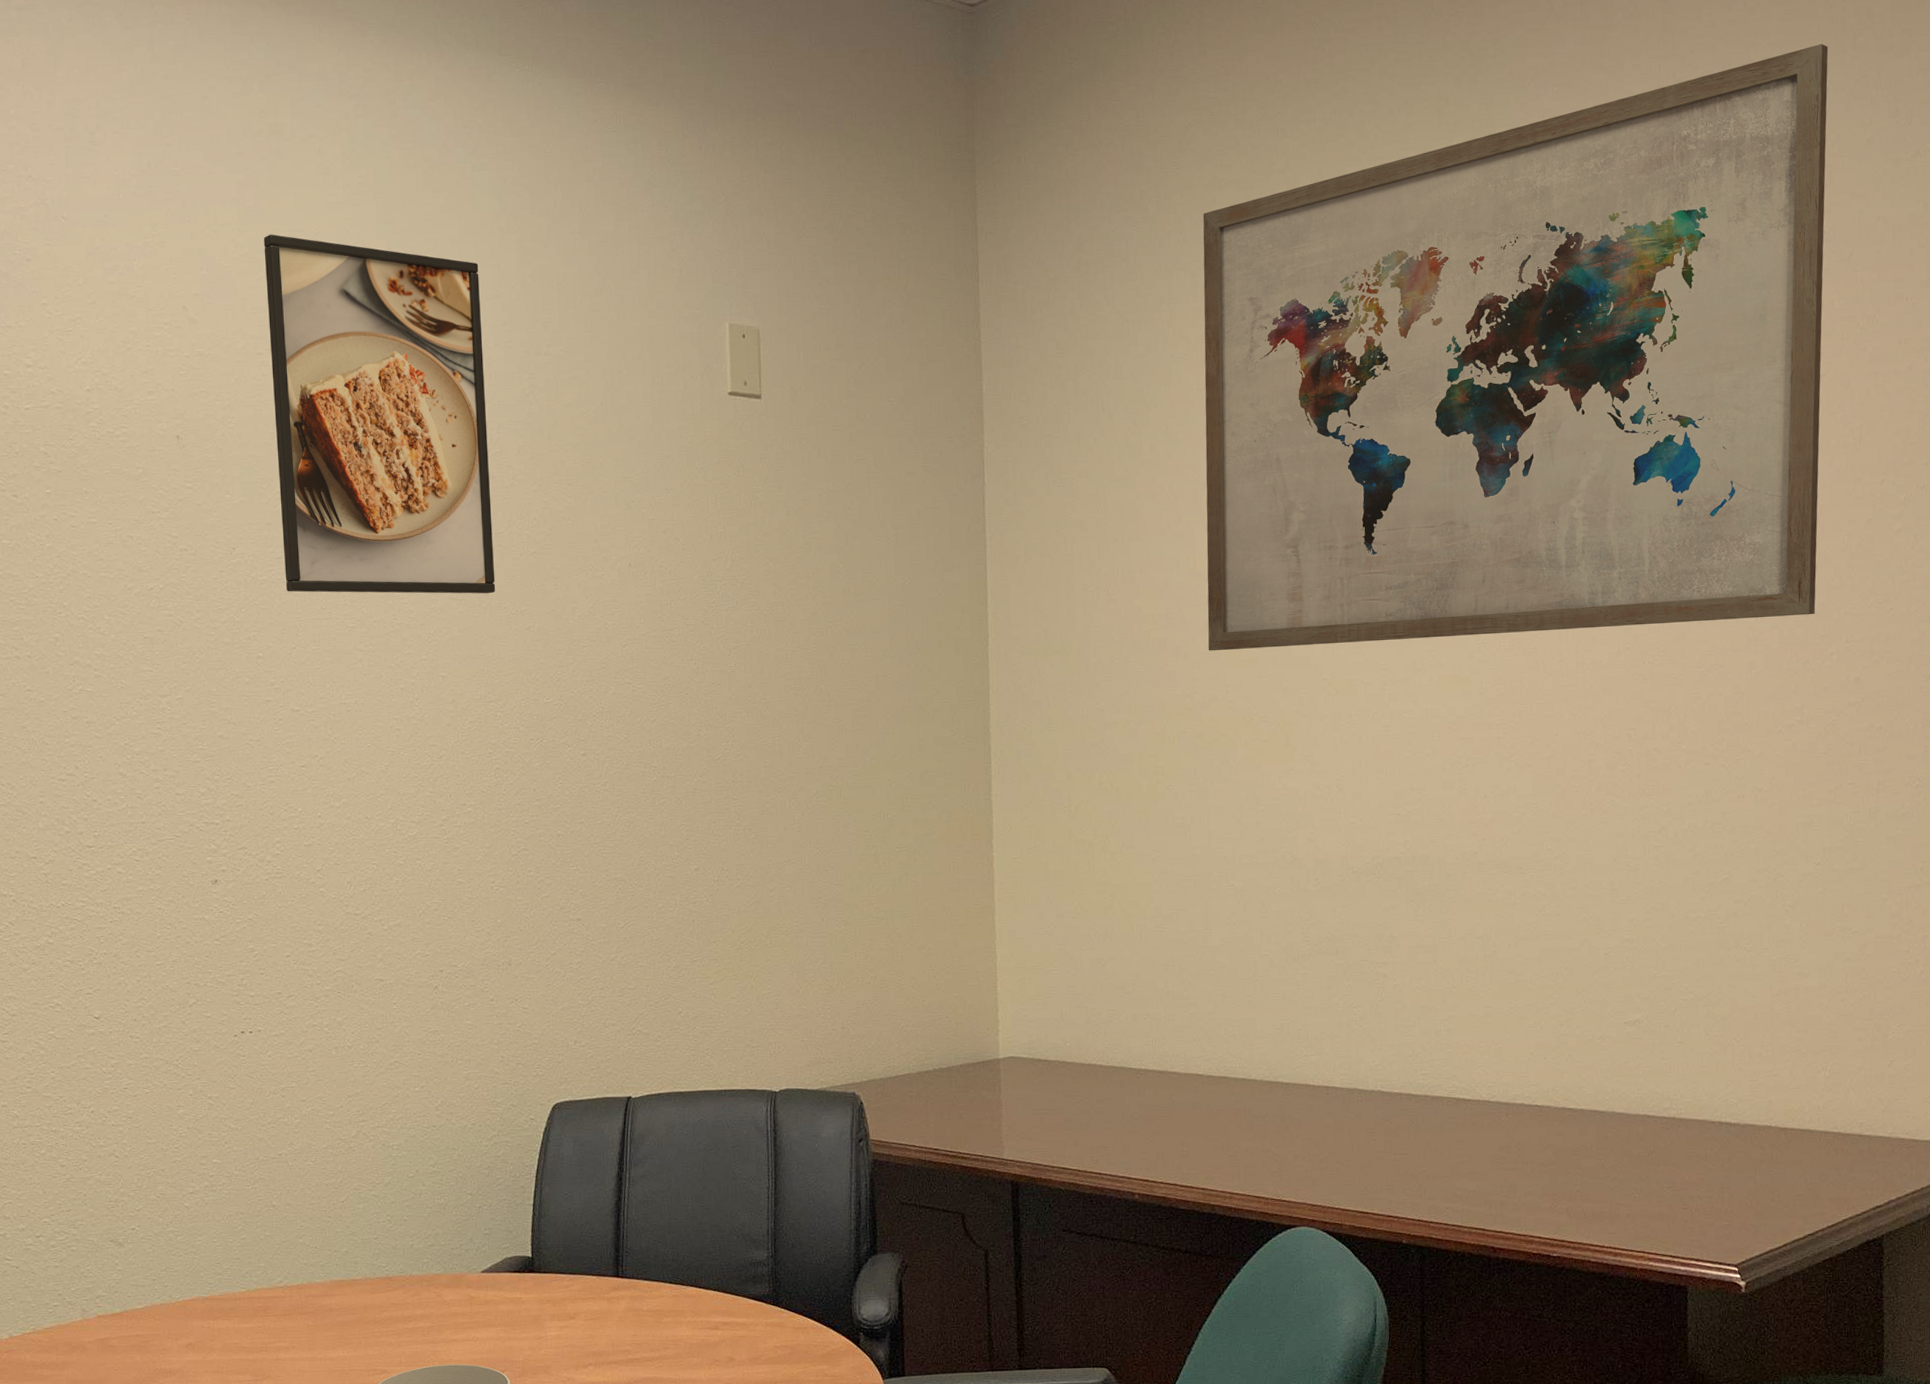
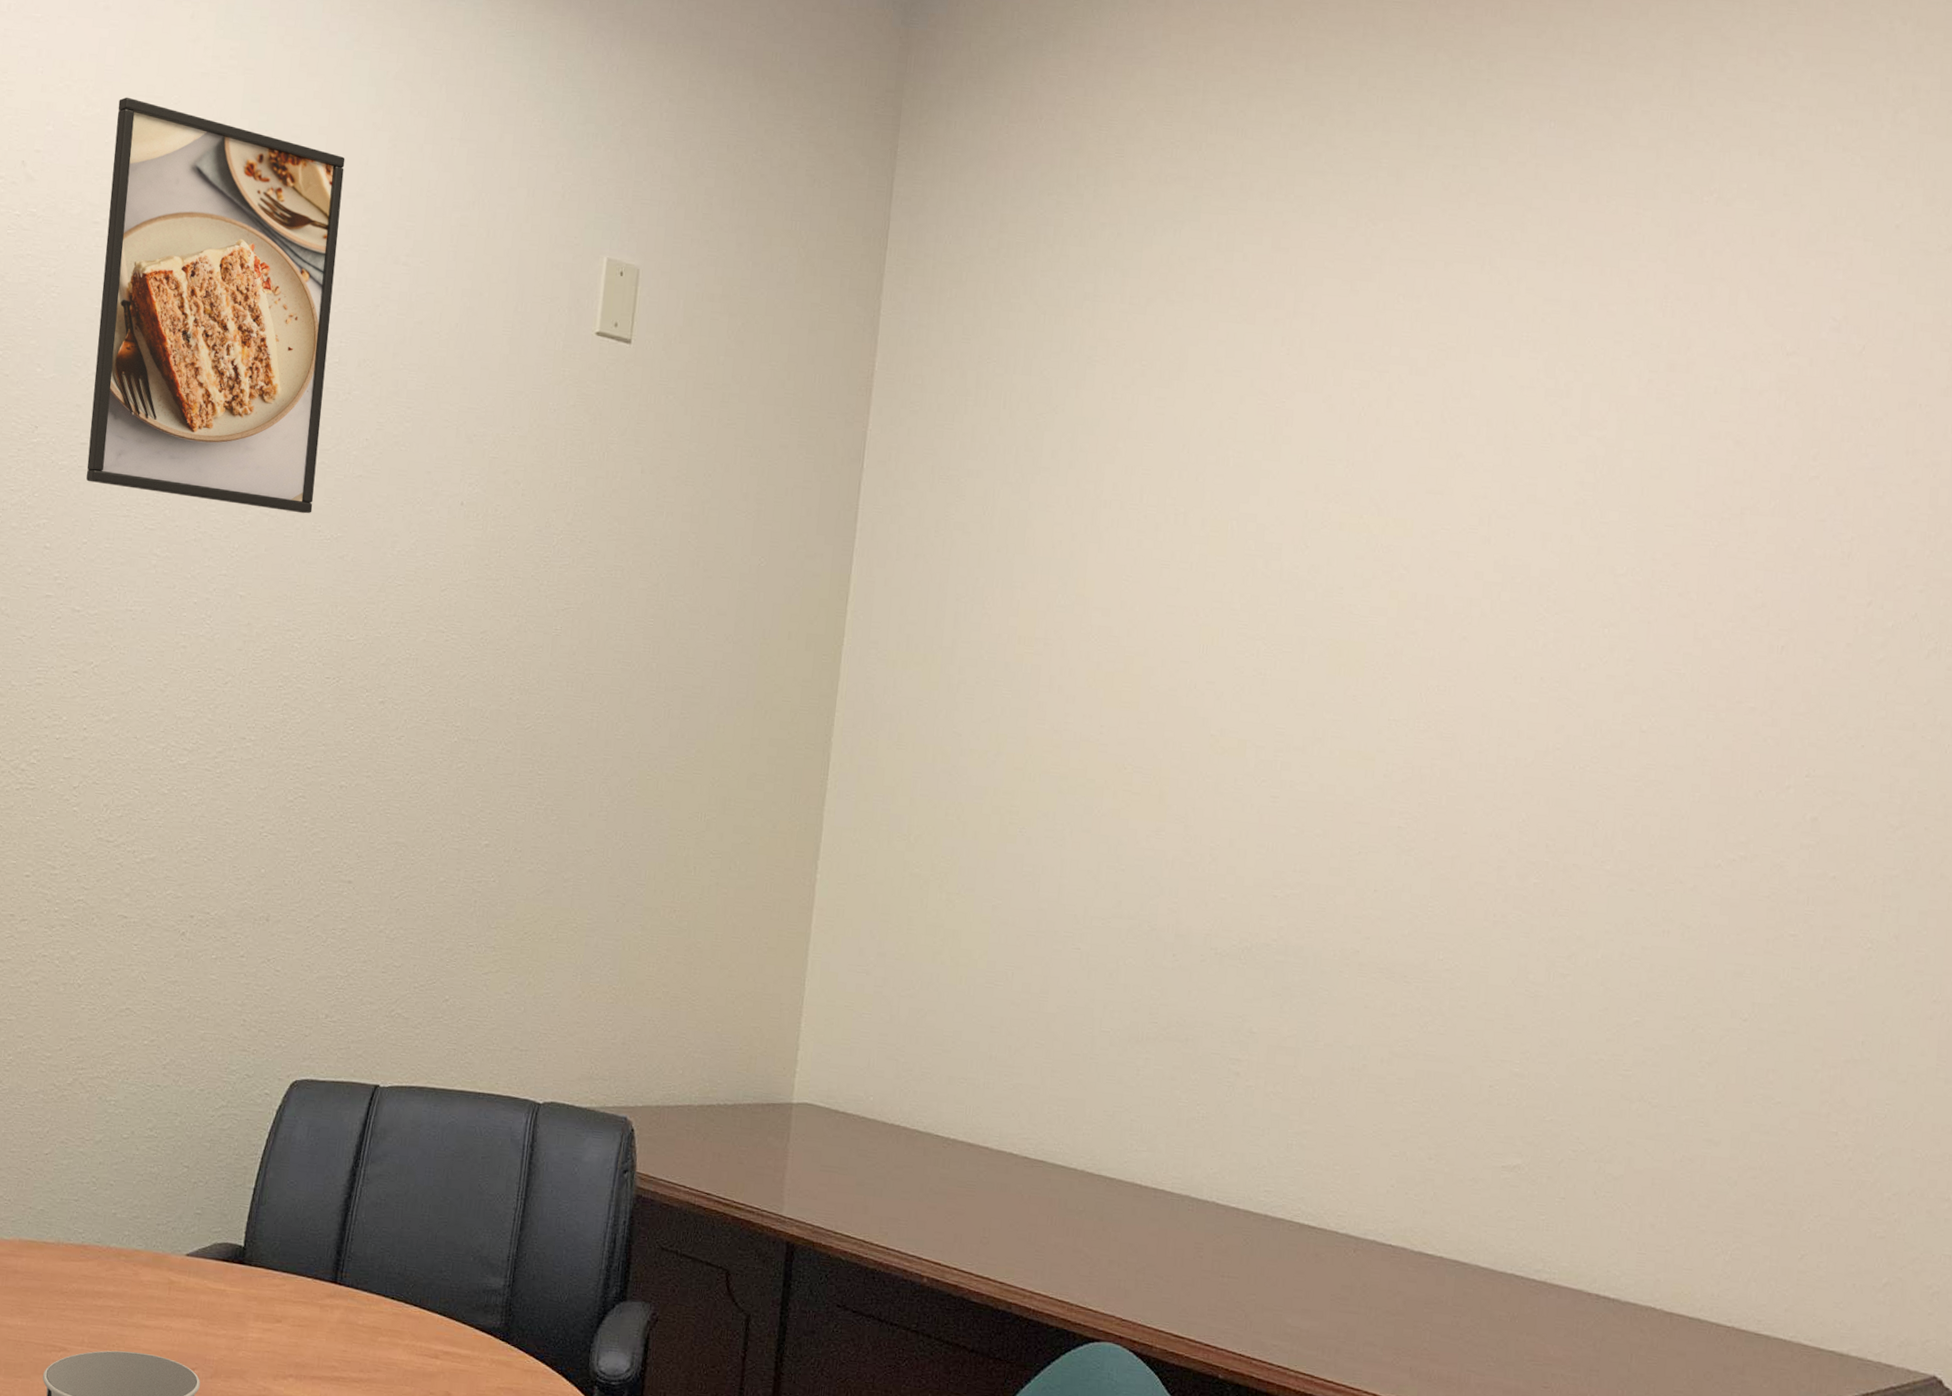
wall art: present [1203,43,1828,651] -> none [1086,114,1864,741]

